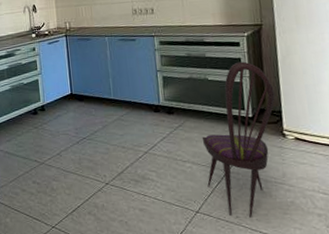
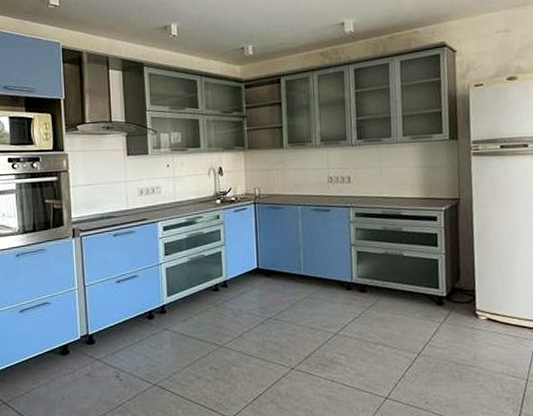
dining chair: present [202,61,276,218] -> none [394,237,470,403]

